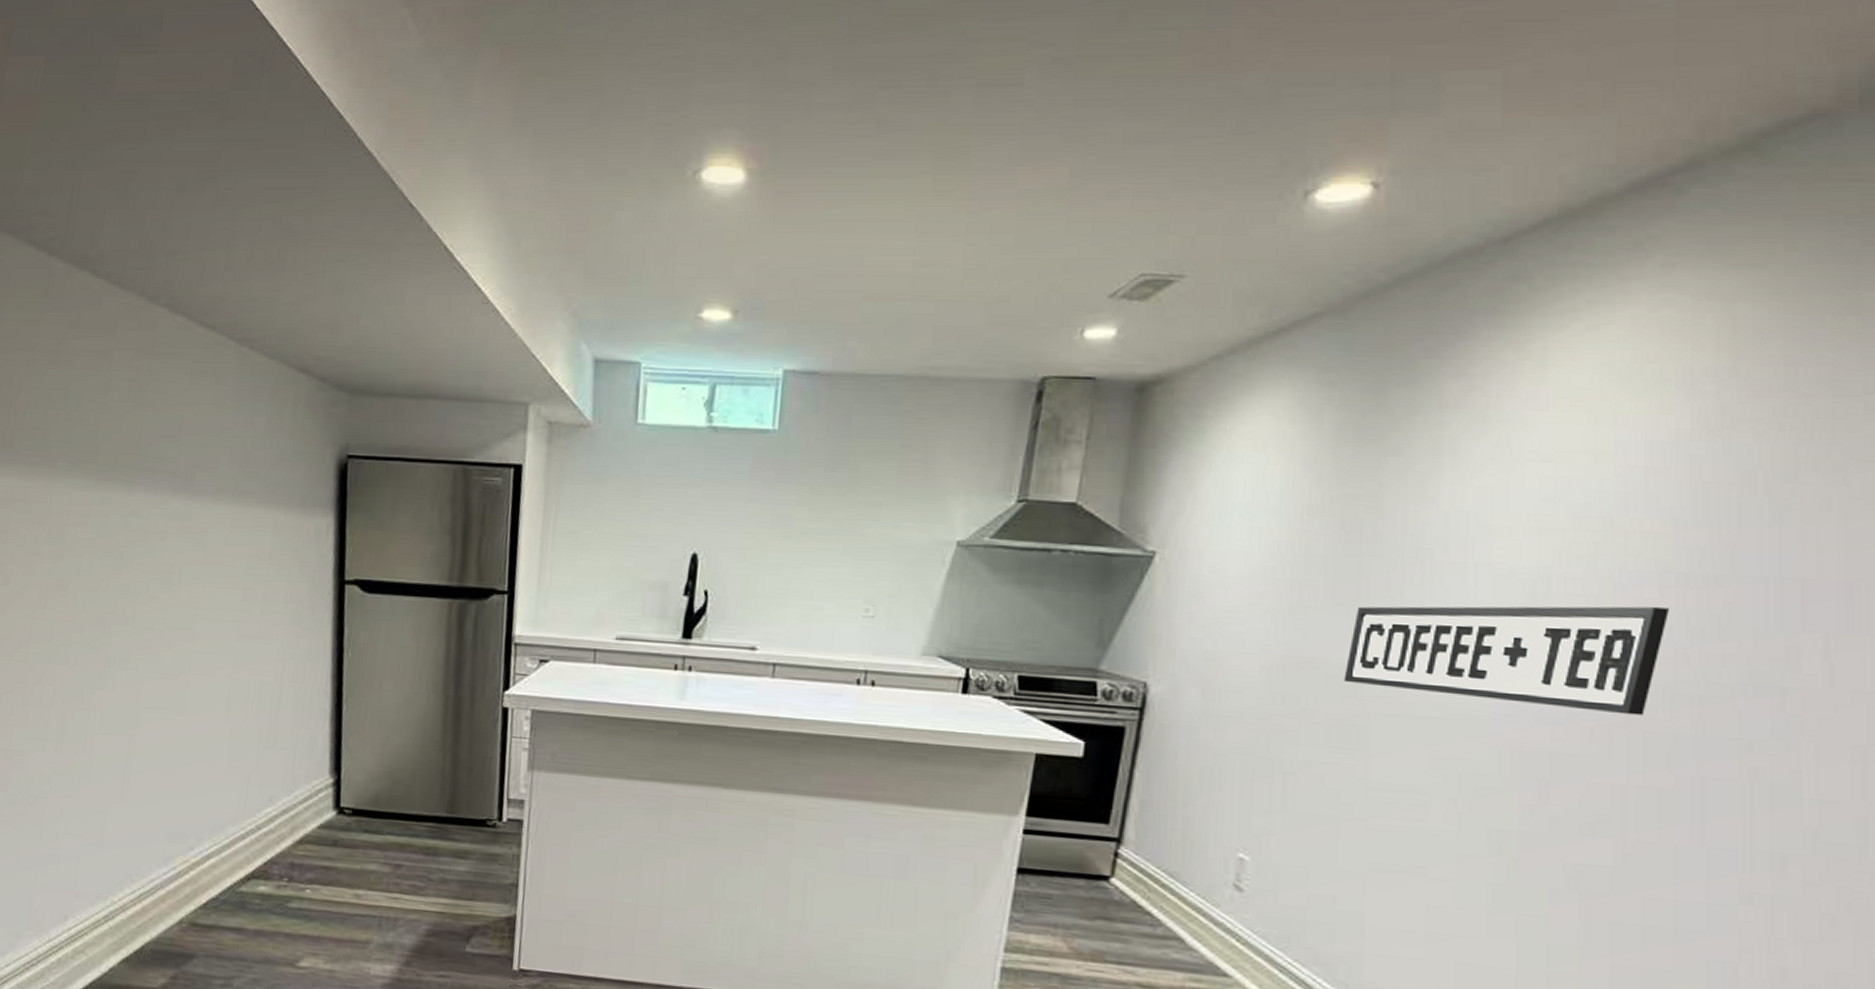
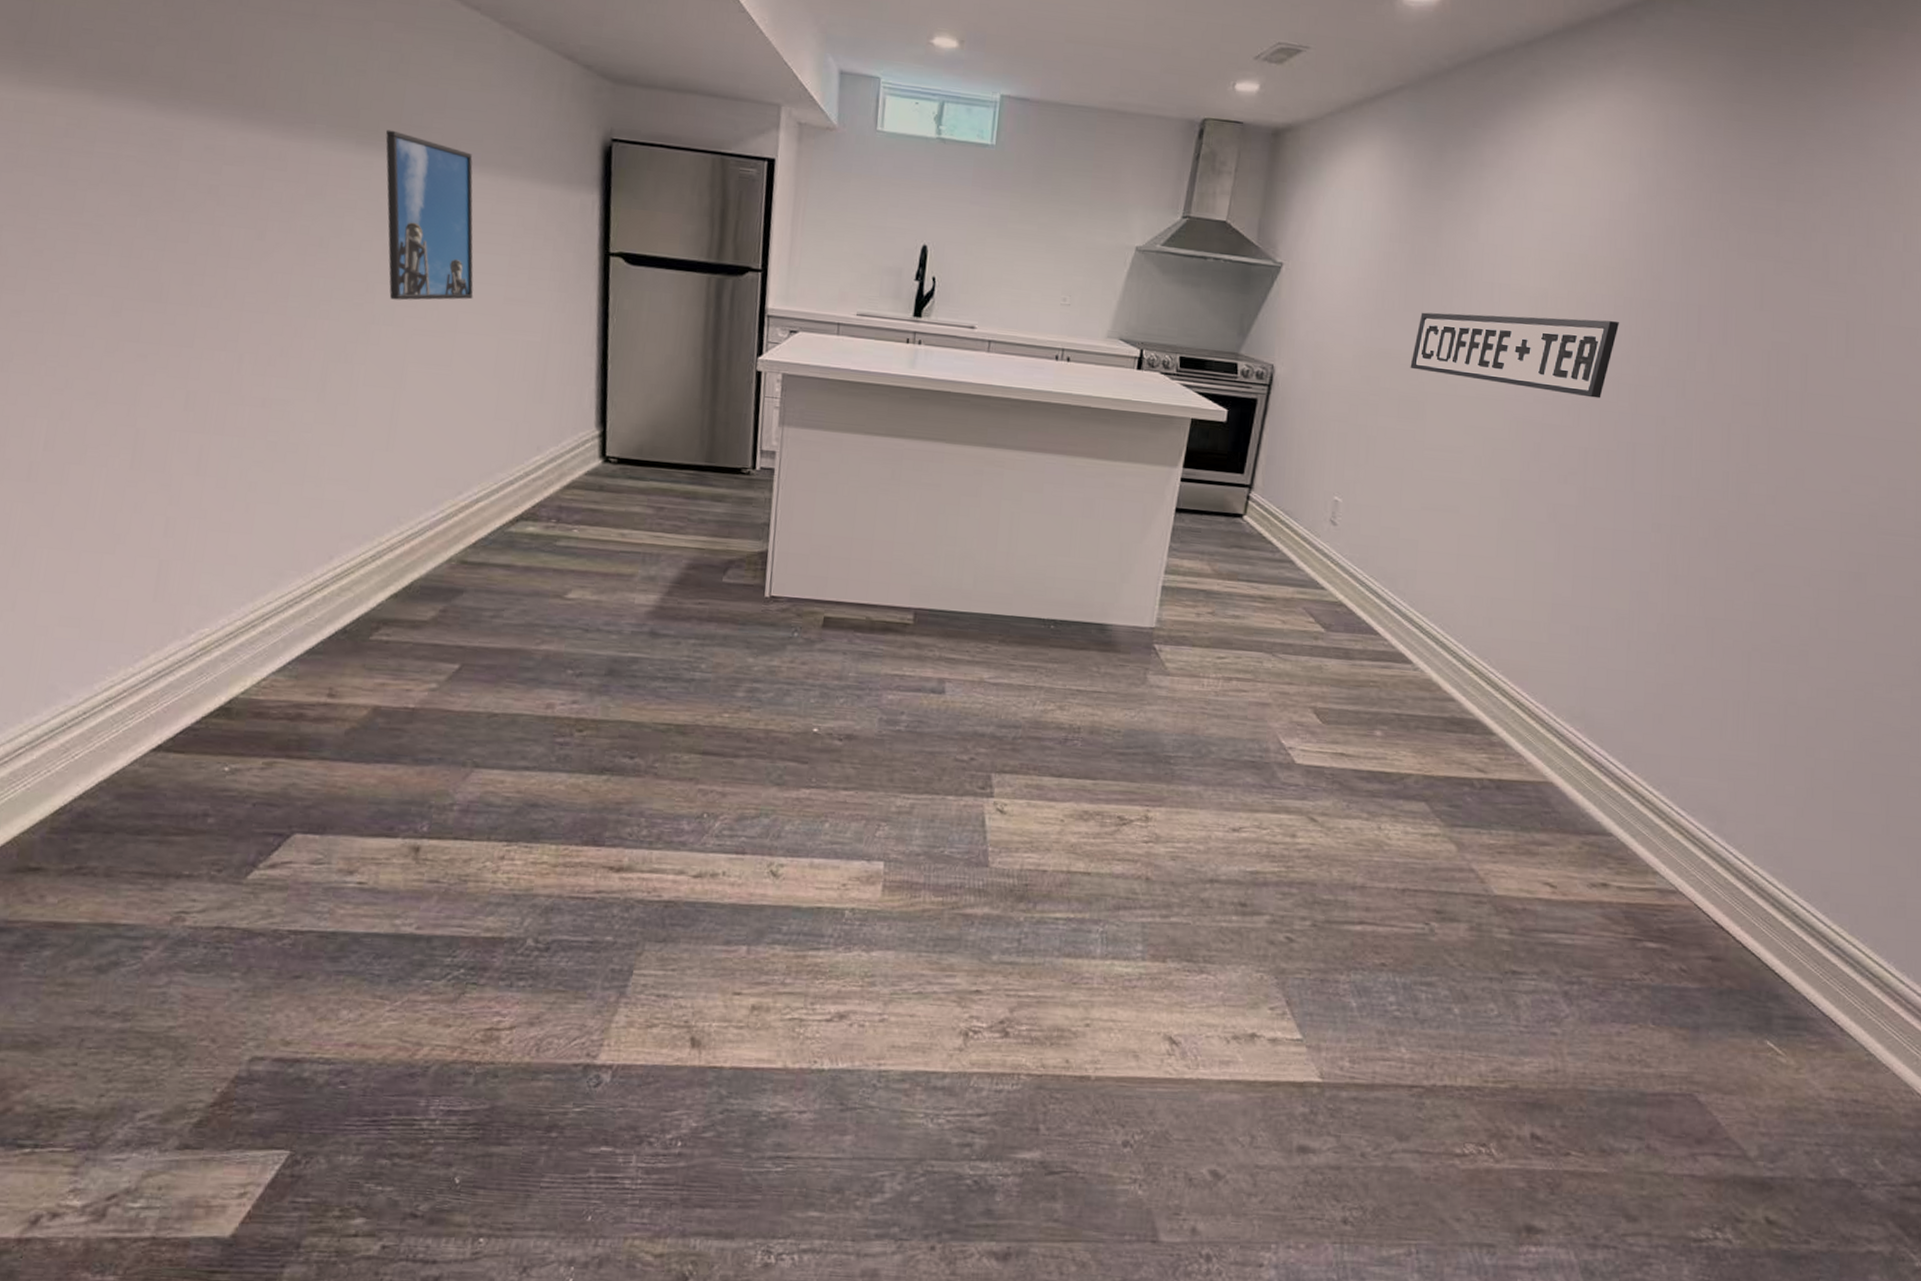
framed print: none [123,463,207,642] -> present [385,130,474,301]

